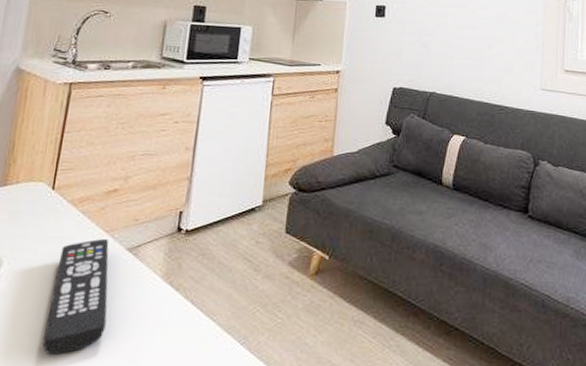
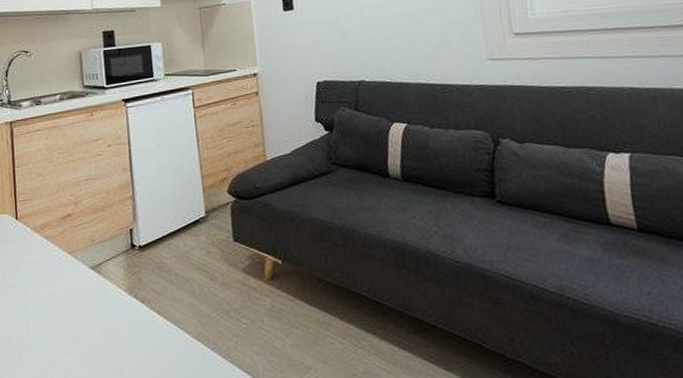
remote control: present [42,238,109,356] -> none [35,259,87,366]

